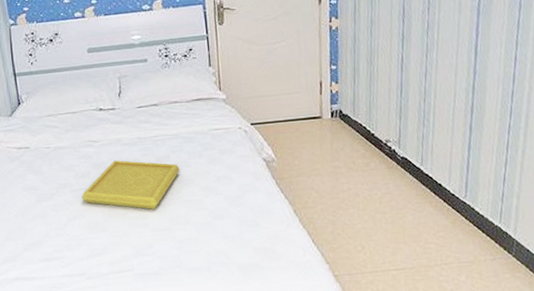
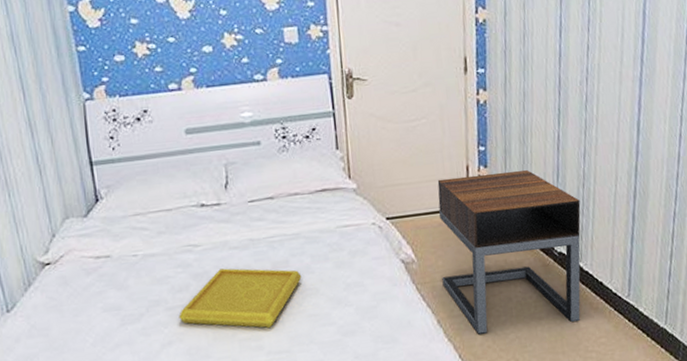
nightstand: none [294,86,422,223] -> present [437,170,581,334]

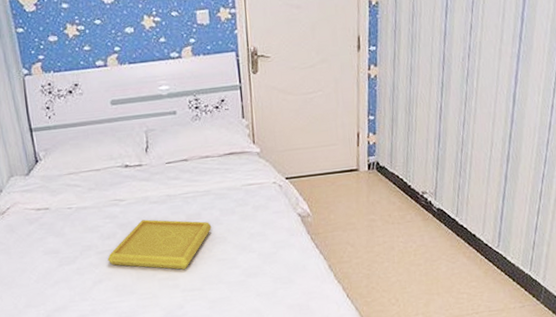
nightstand: present [437,170,581,334] -> none [331,137,459,277]

